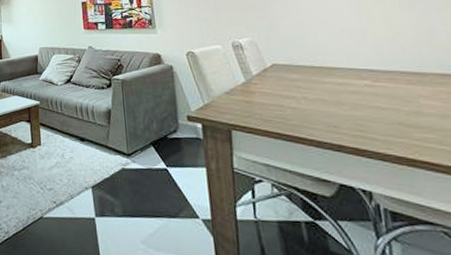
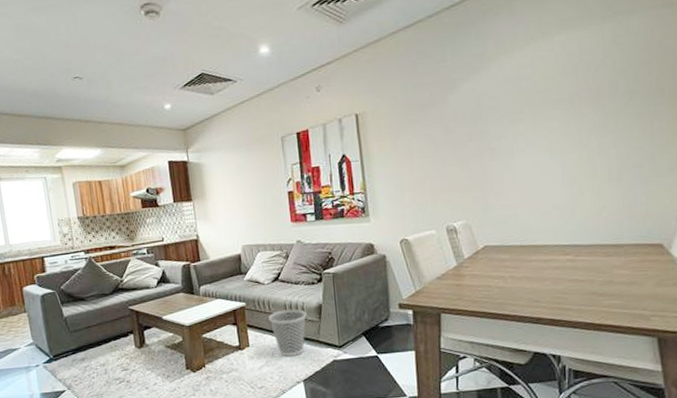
wastebasket: none [60,111,96,160] -> present [268,309,307,357]

